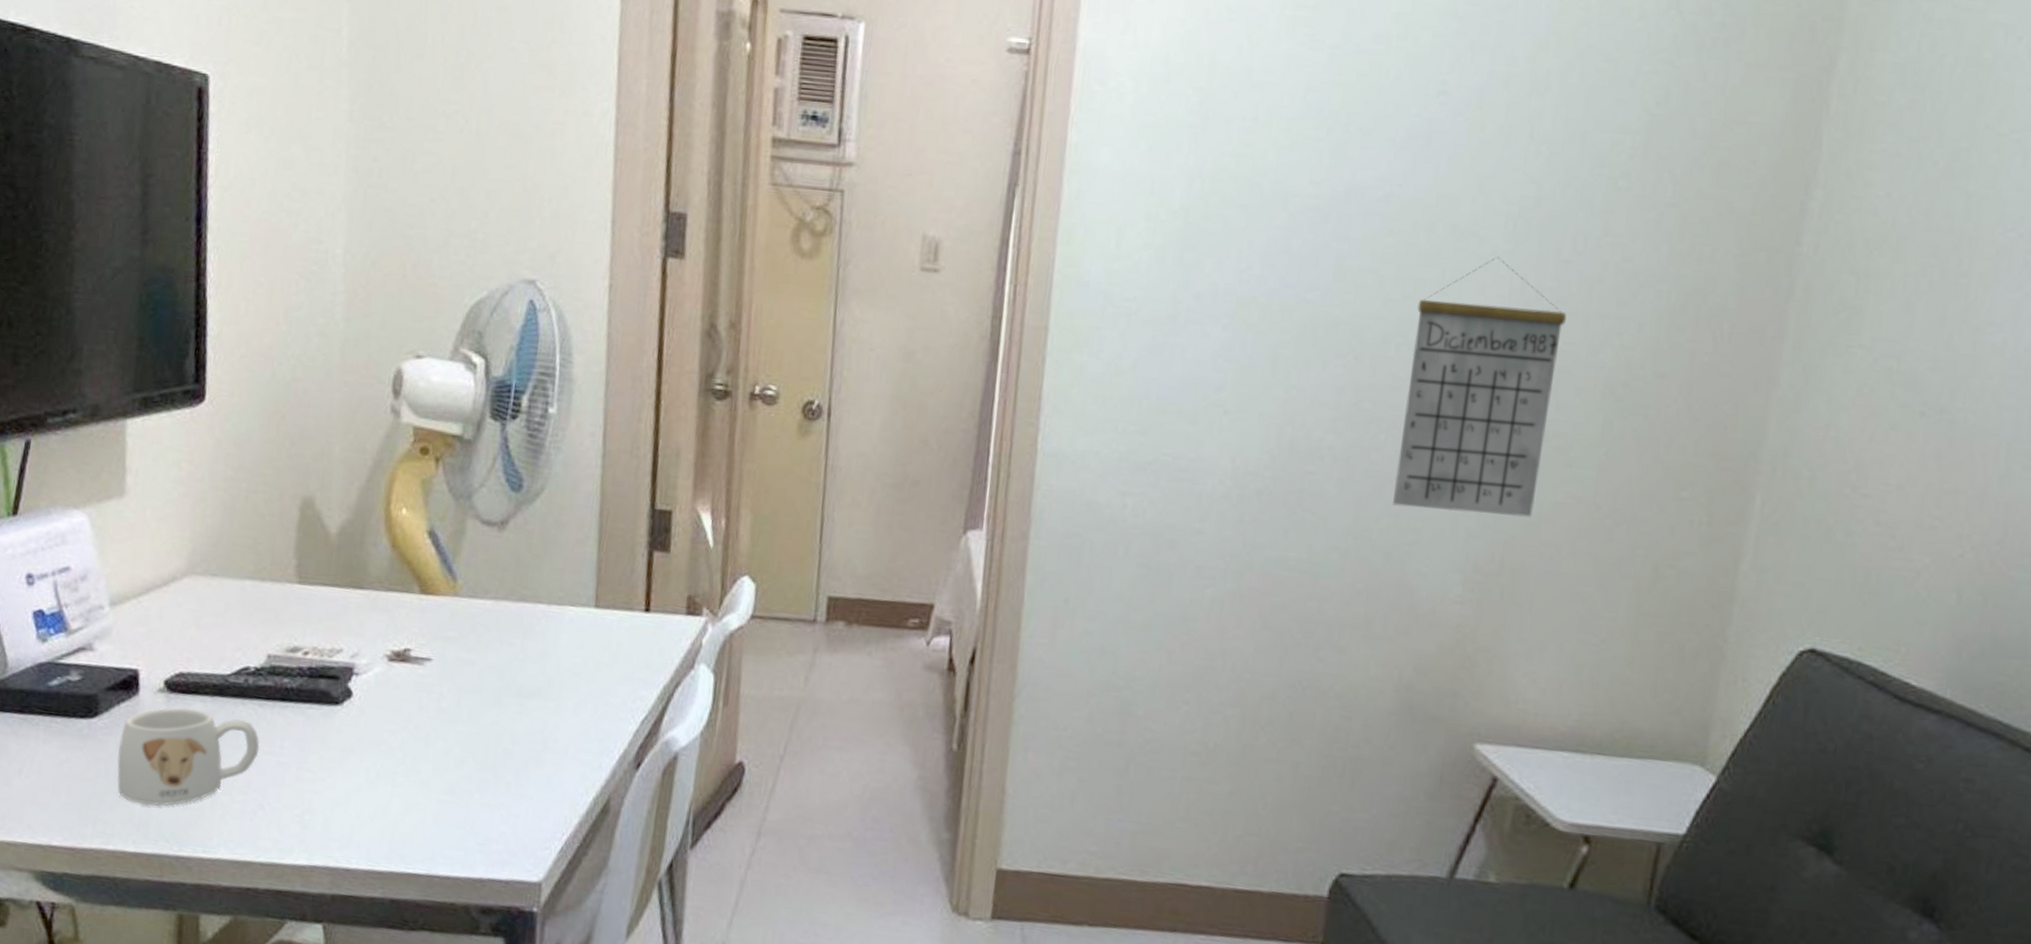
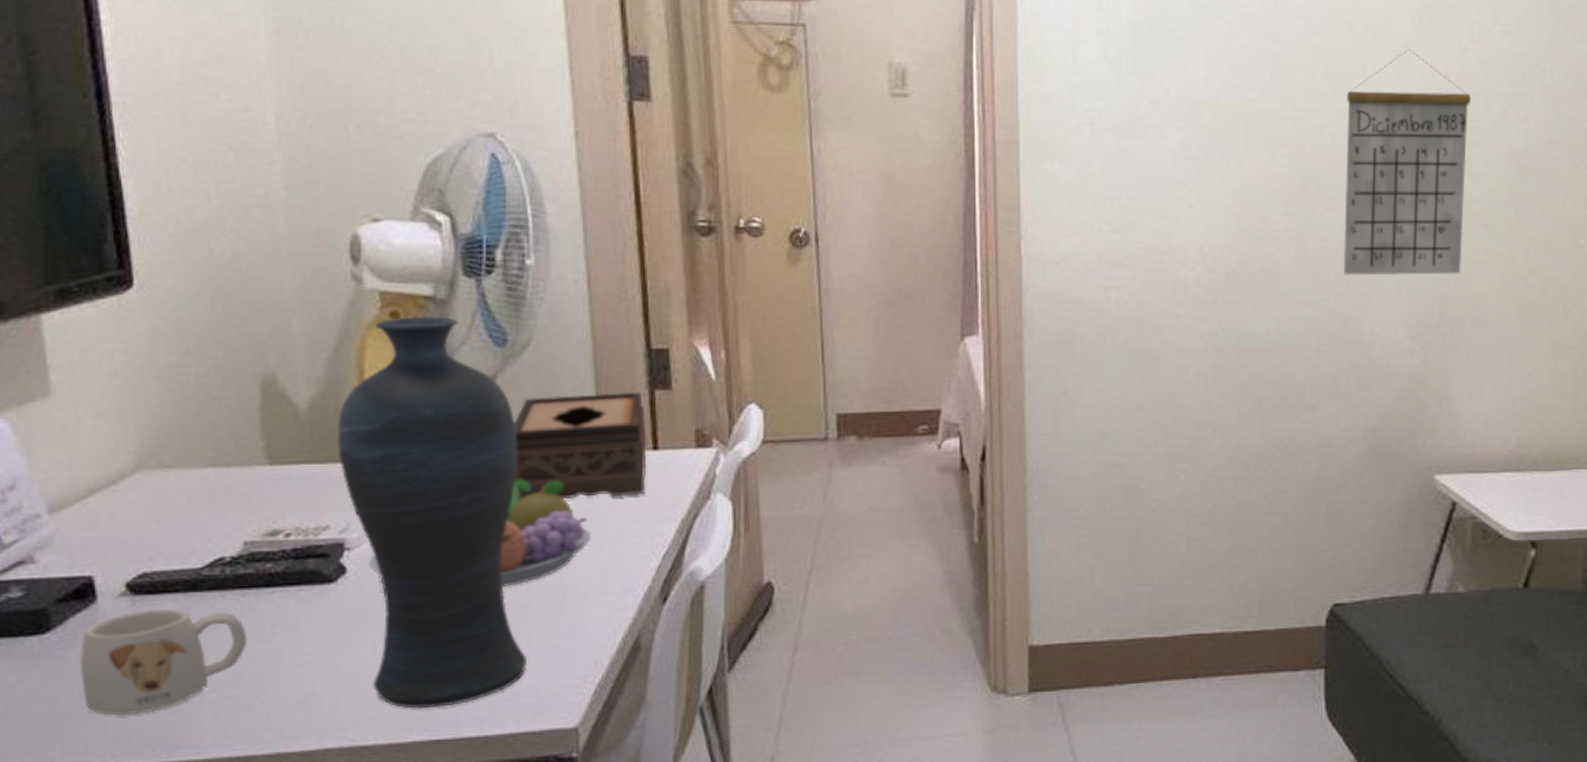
vase: none [359,453,521,842] -> present [336,316,527,709]
fruit bowl: none [372,625,578,732] -> present [368,479,592,588]
tissue box: none [512,546,642,656] -> present [514,392,647,501]

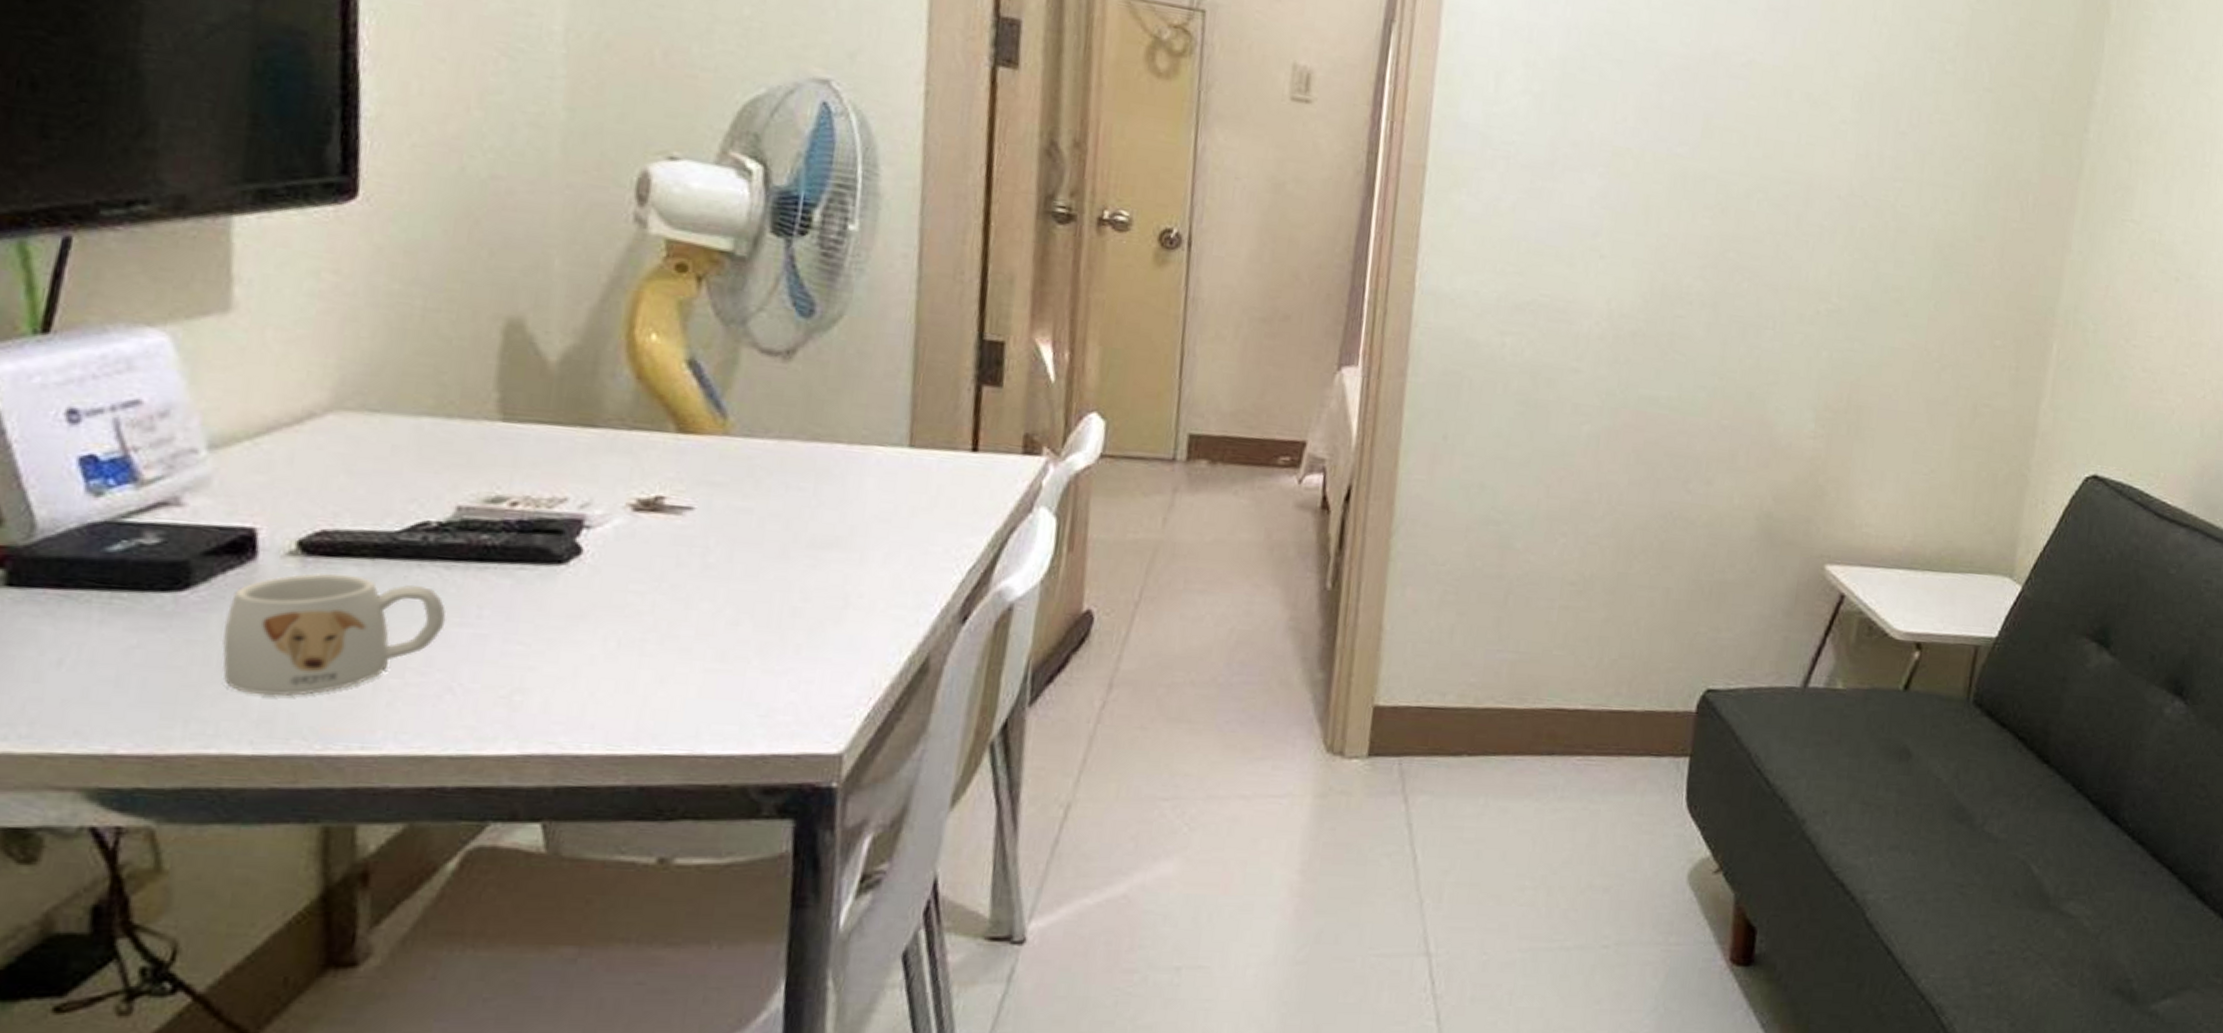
vase: present [336,316,527,709] -> none [590,270,813,719]
fruit bowl: present [368,479,592,588] -> none [610,468,888,589]
tissue box: present [514,392,647,501] -> none [802,378,968,501]
calendar: present [1343,49,1471,276] -> none [1755,125,1903,361]

